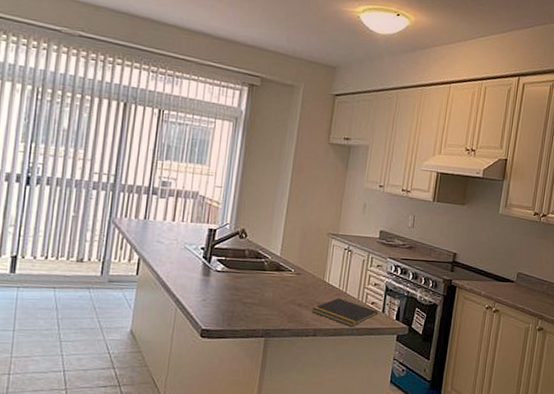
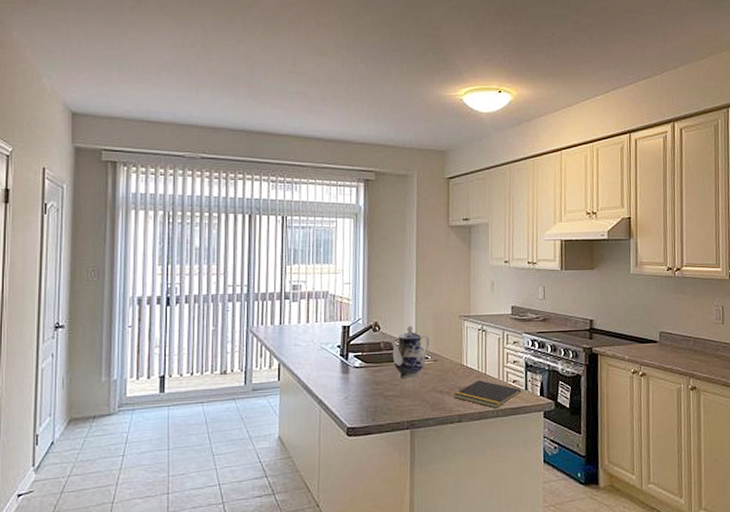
teapot: none [254,236,296,289] -> present [389,325,430,379]

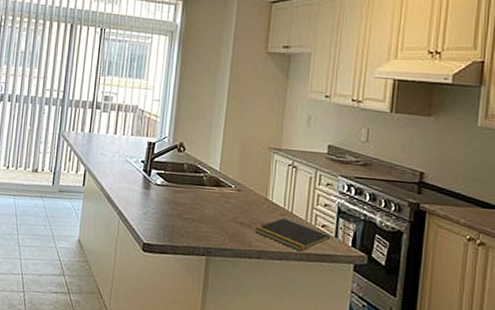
teapot: present [389,325,430,379] -> none [193,150,236,206]

